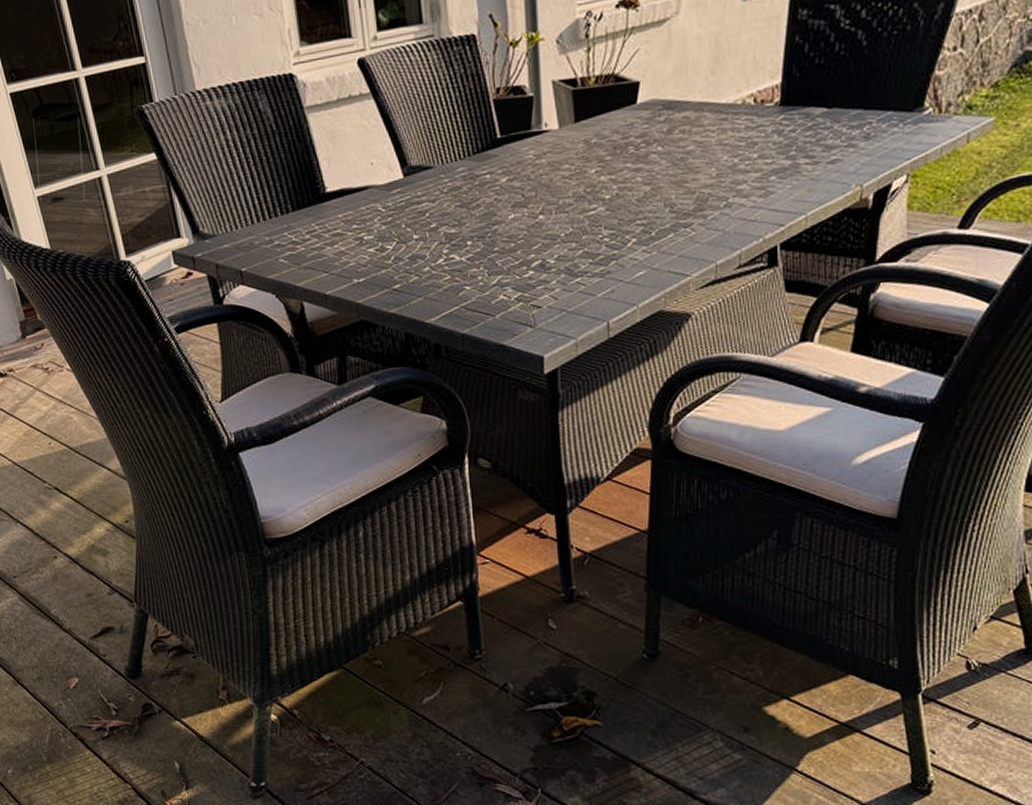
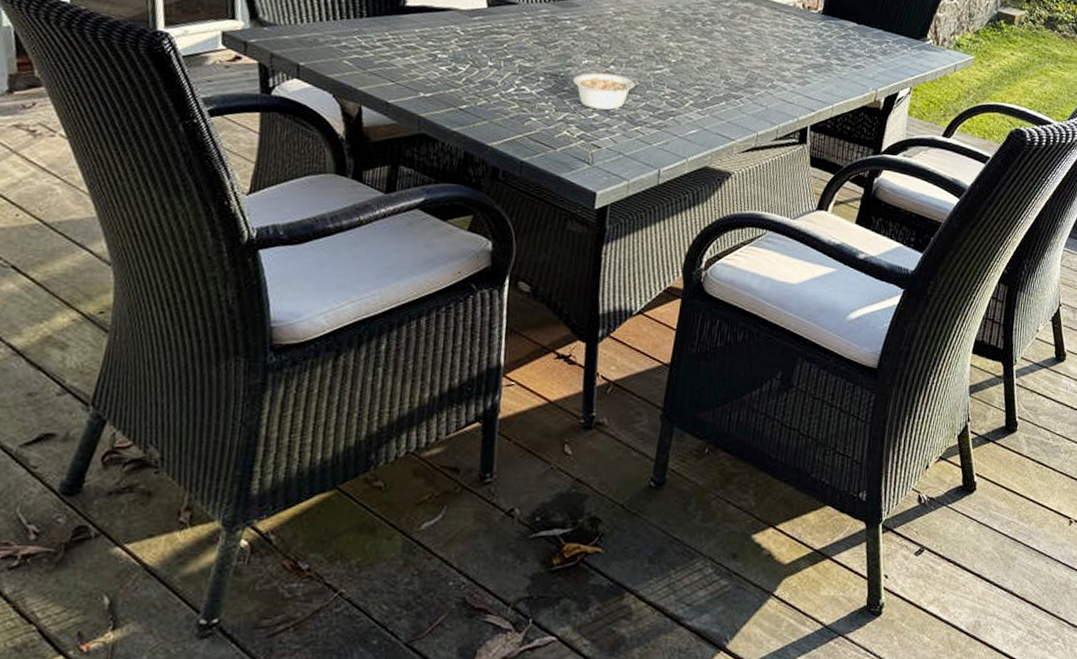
legume: none [501,222,580,266] -> present [572,72,647,110]

